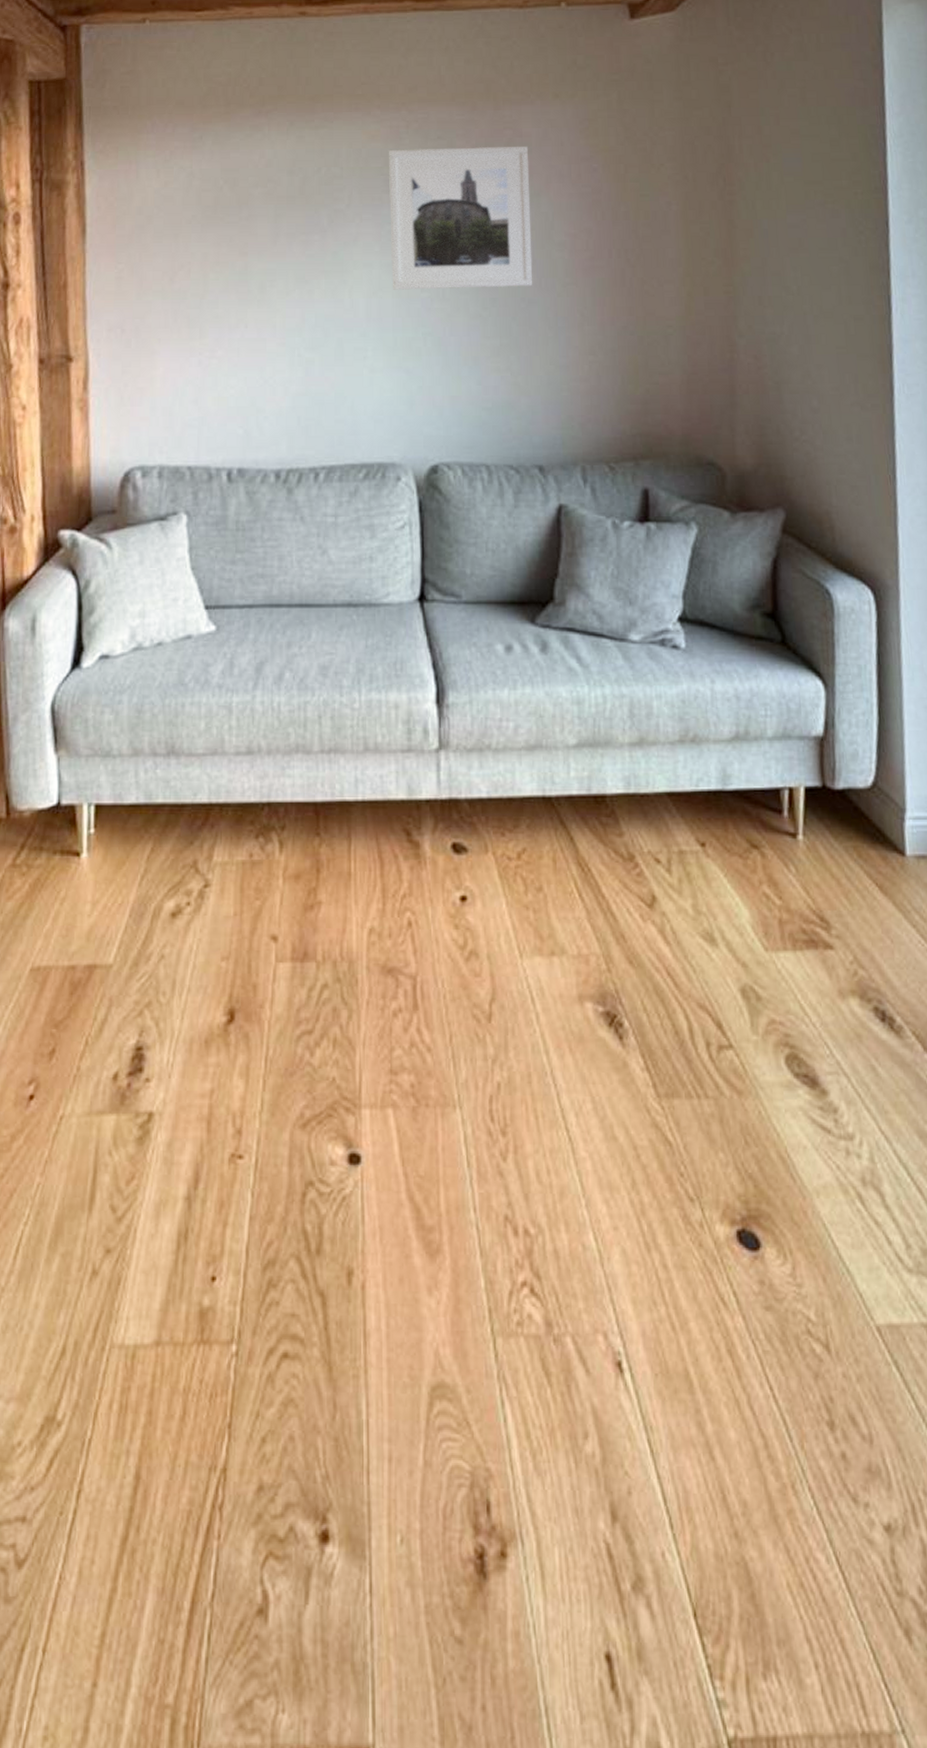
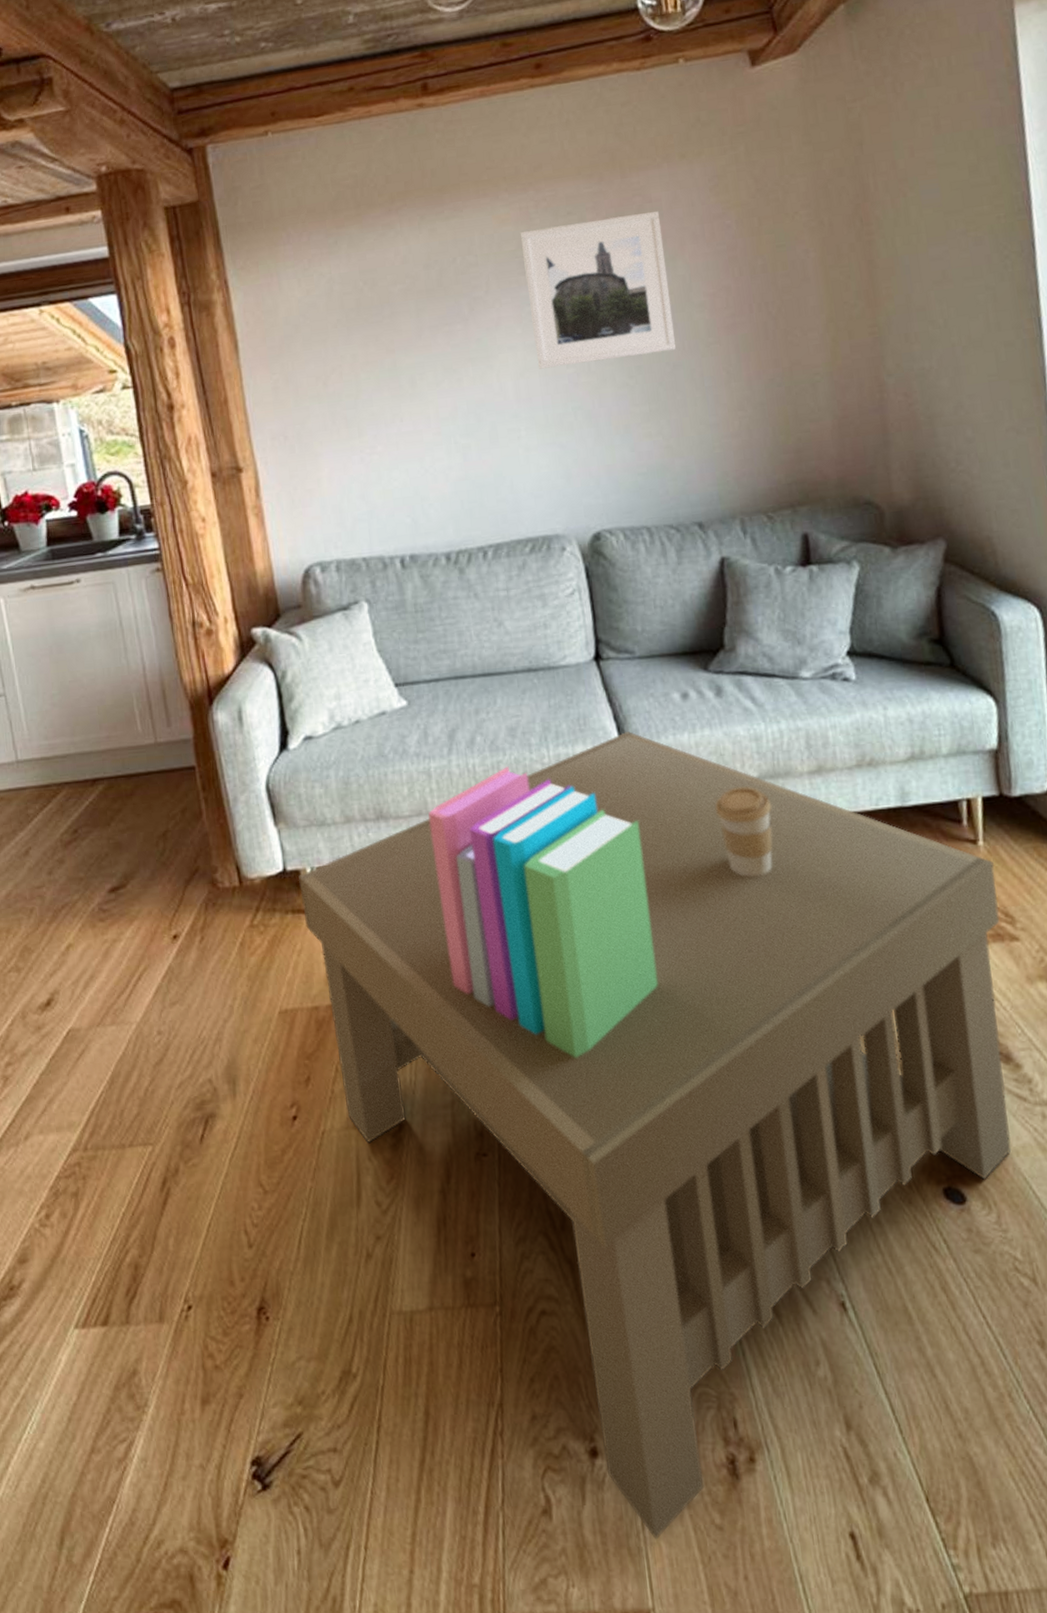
coffee table: none [72,682,815,1654] -> present [298,731,1012,1540]
books: none [224,708,451,1048] -> present [428,766,658,1058]
coffee cup: none [530,753,588,855] -> present [715,786,772,877]

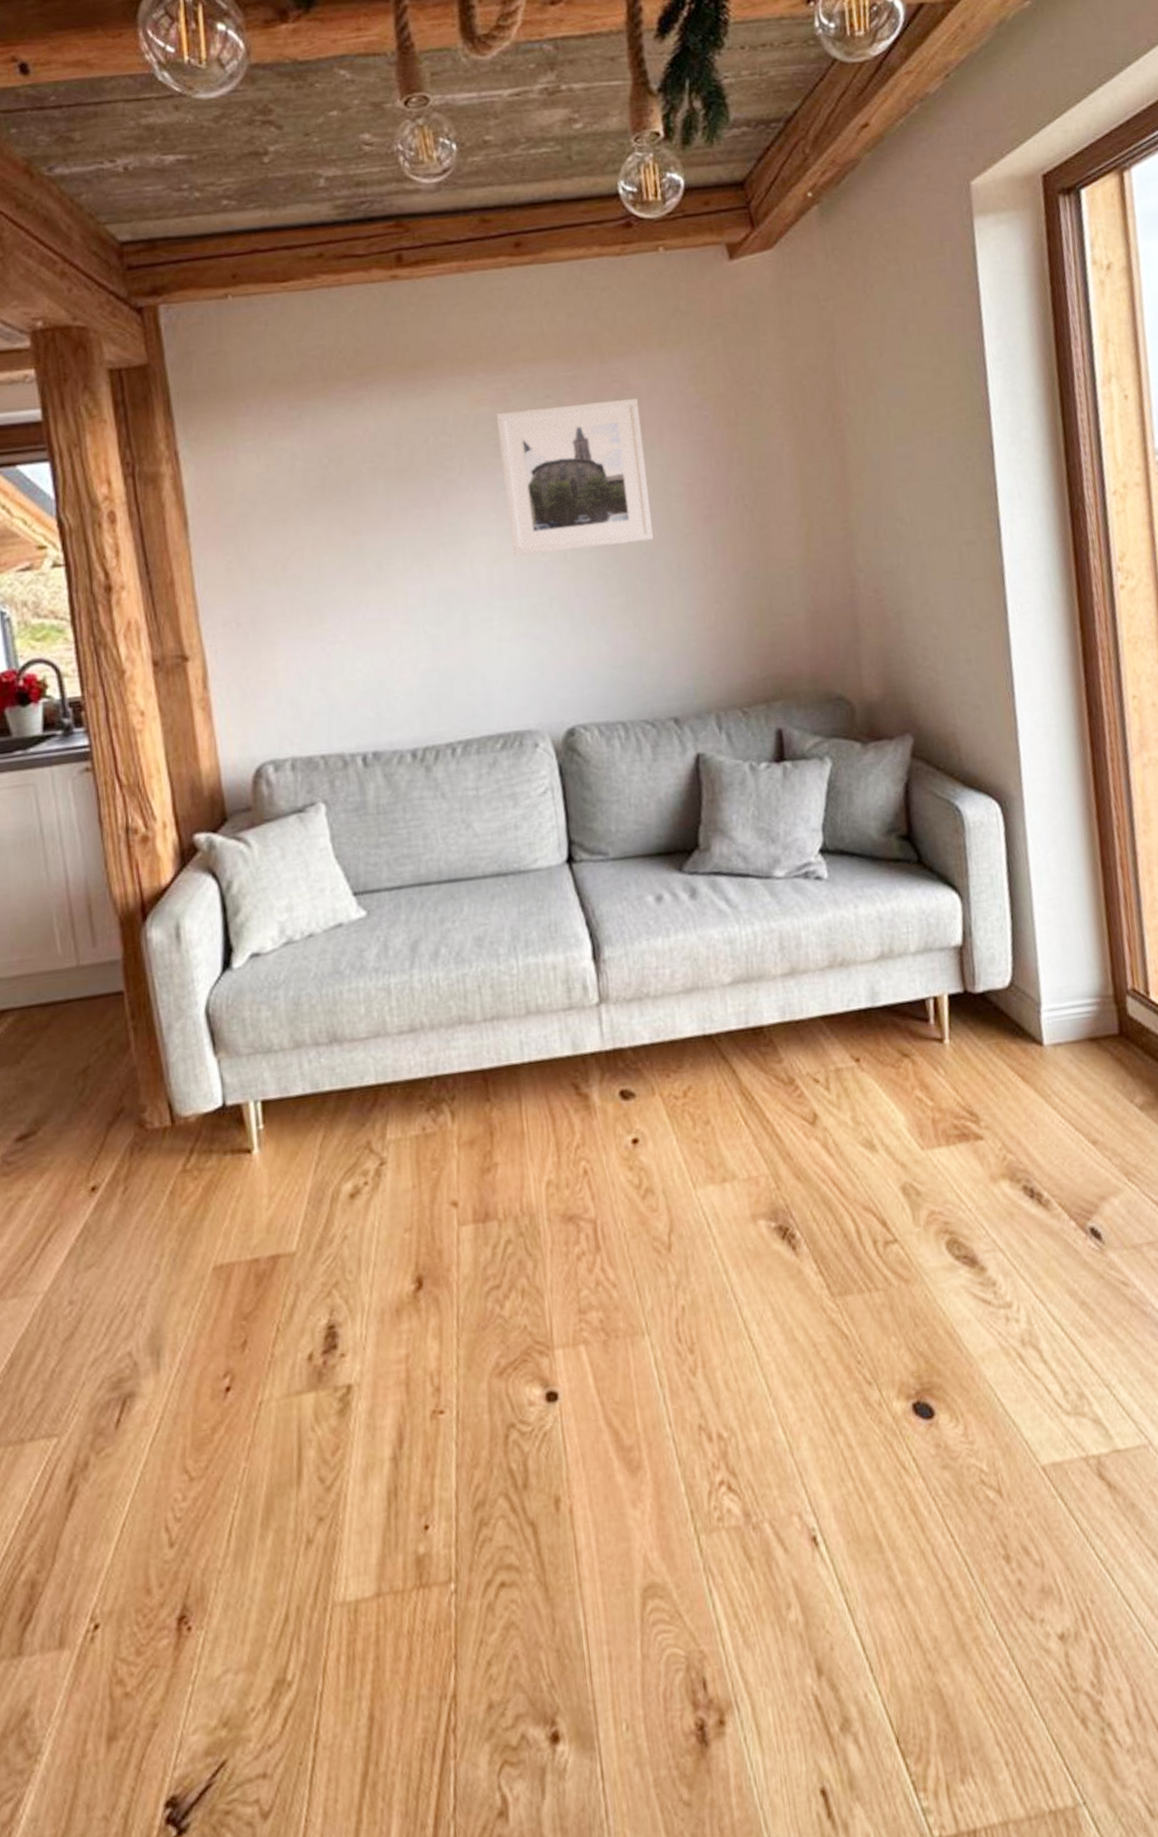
coffee table: present [298,731,1012,1540] -> none [239,938,977,1828]
books: present [428,766,658,1058] -> none [387,979,629,1296]
coffee cup: present [715,786,772,877] -> none [689,992,746,1088]

